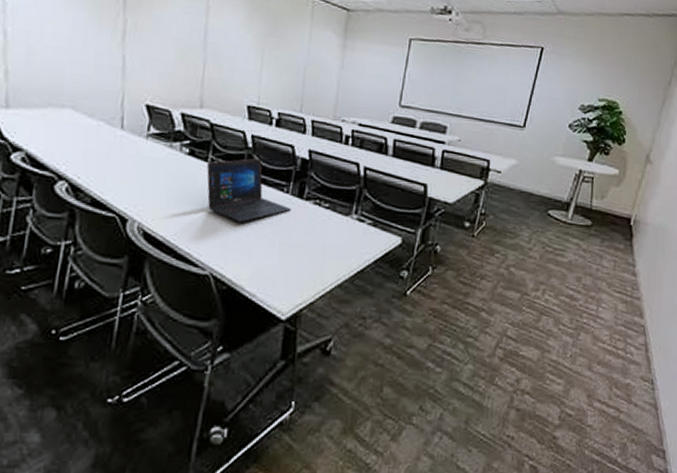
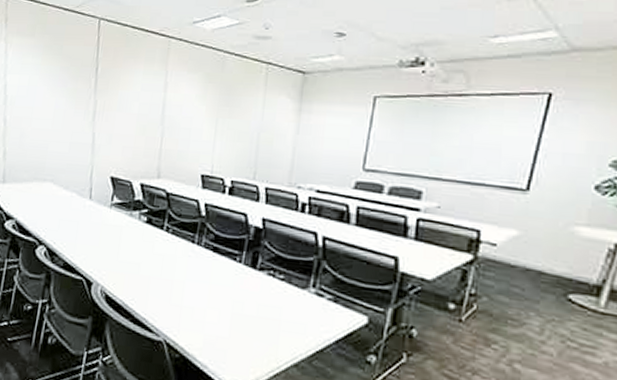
laptop: present [206,158,291,222] -> none [162,226,244,290]

